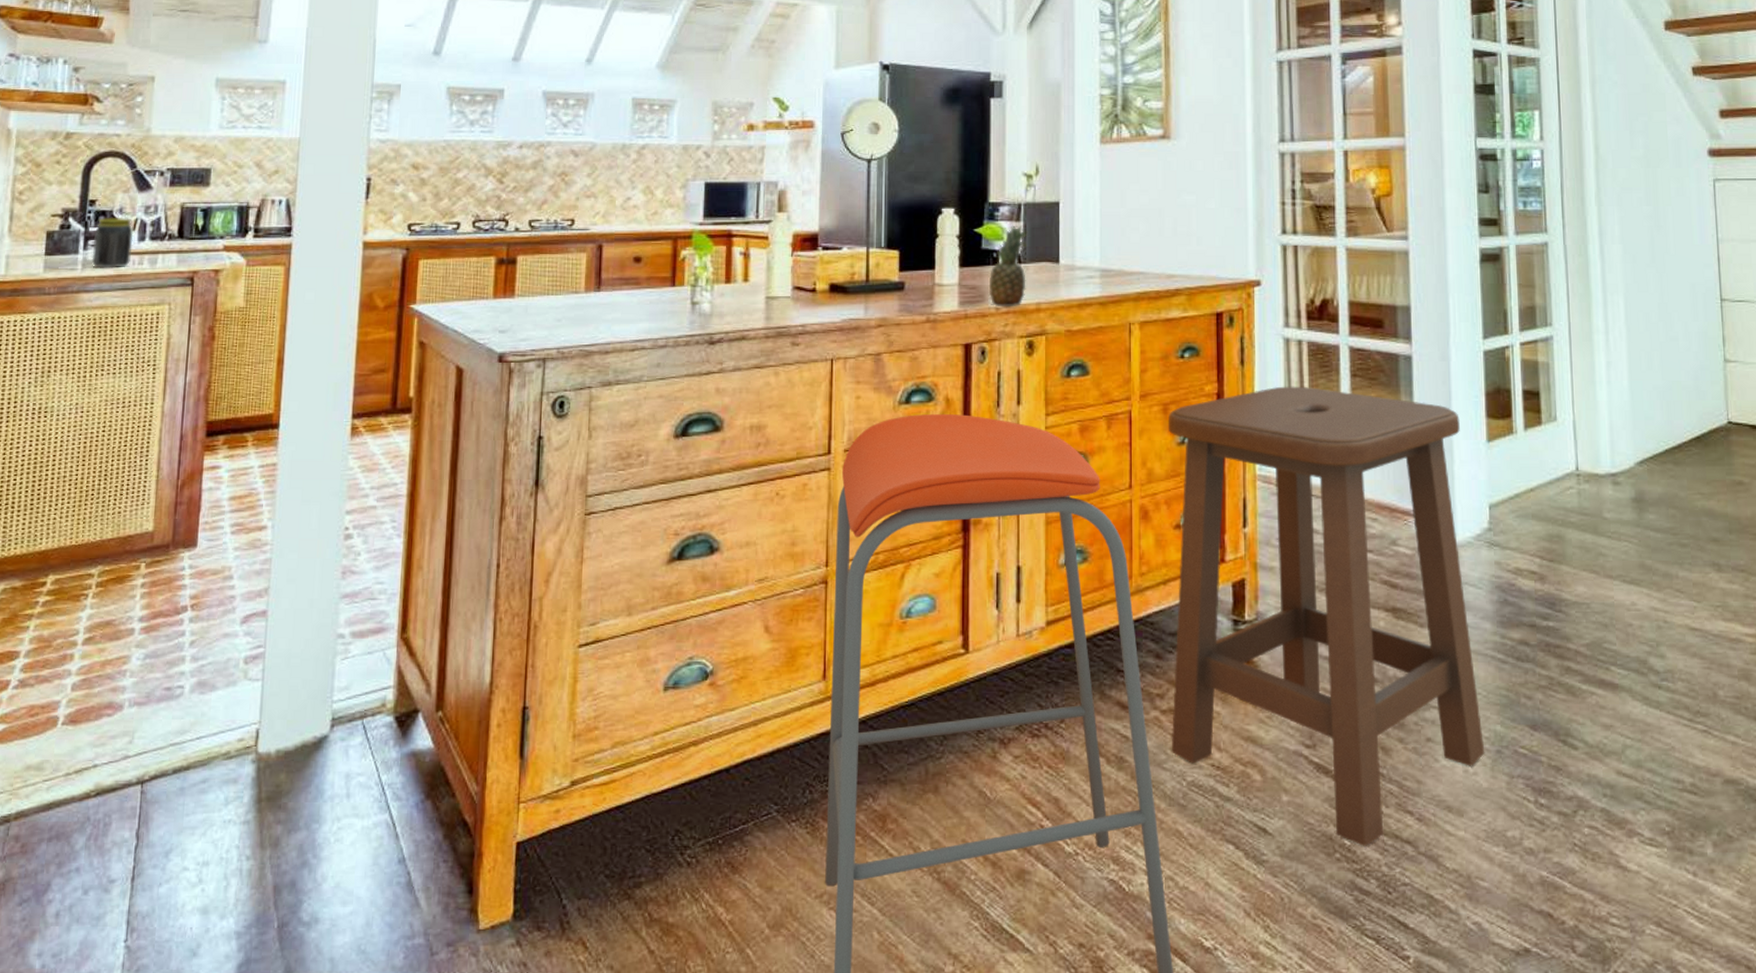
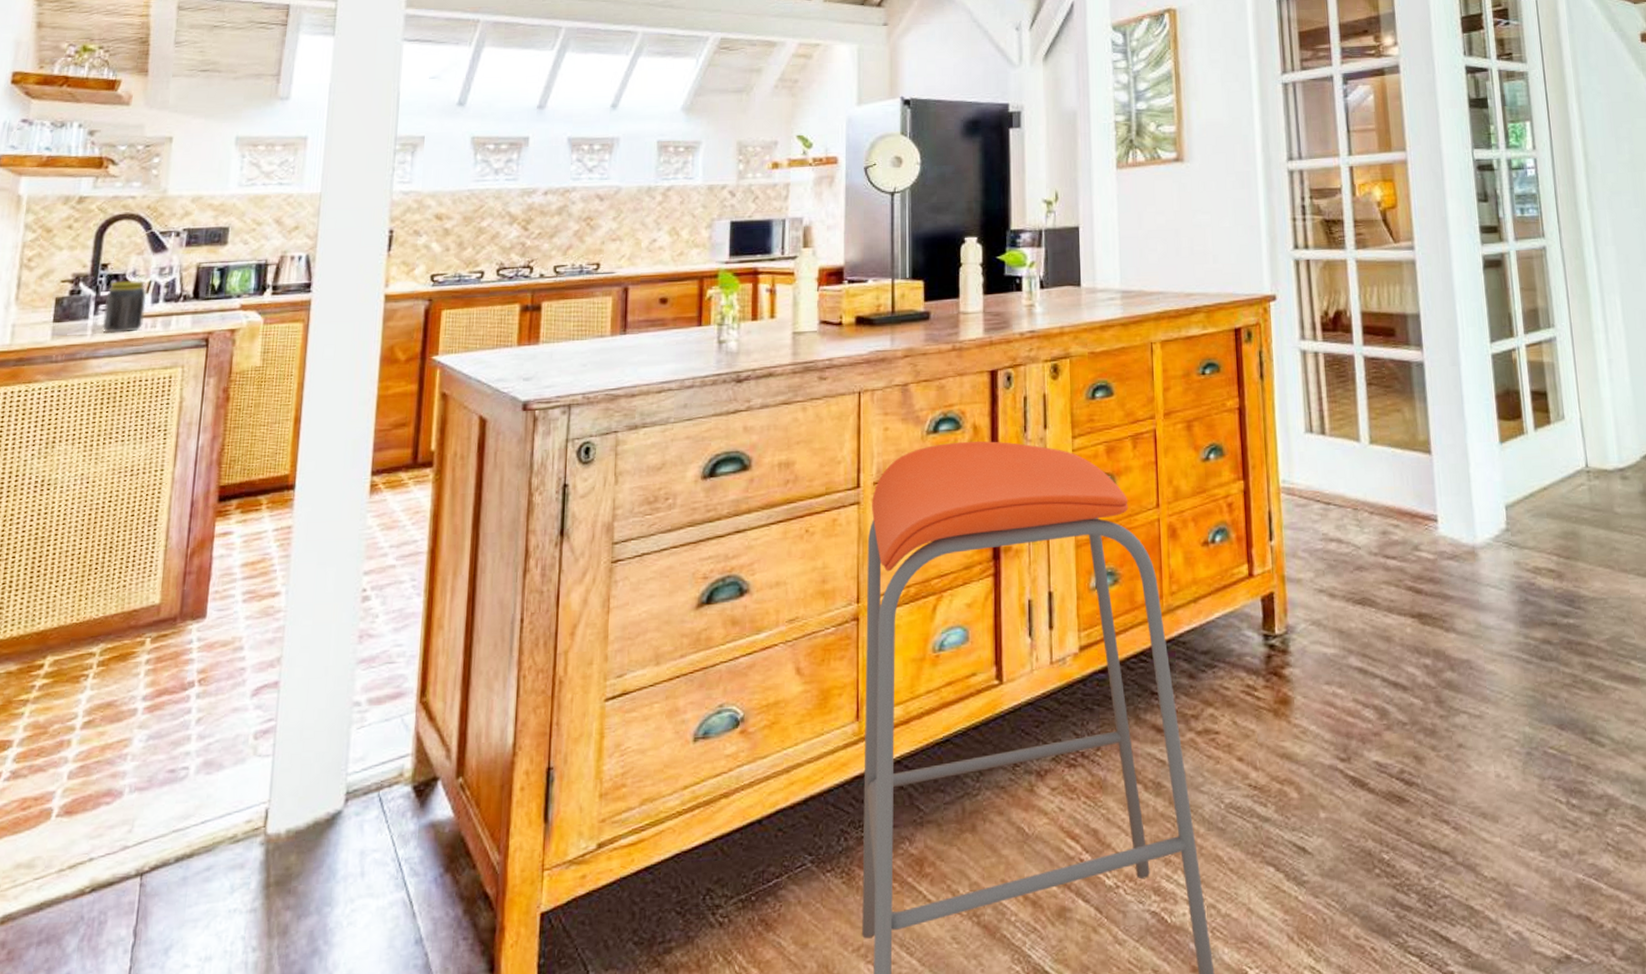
fruit: present [988,224,1029,308] -> none [1012,250,1050,333]
stool: present [1167,386,1485,846] -> none [1191,397,1516,860]

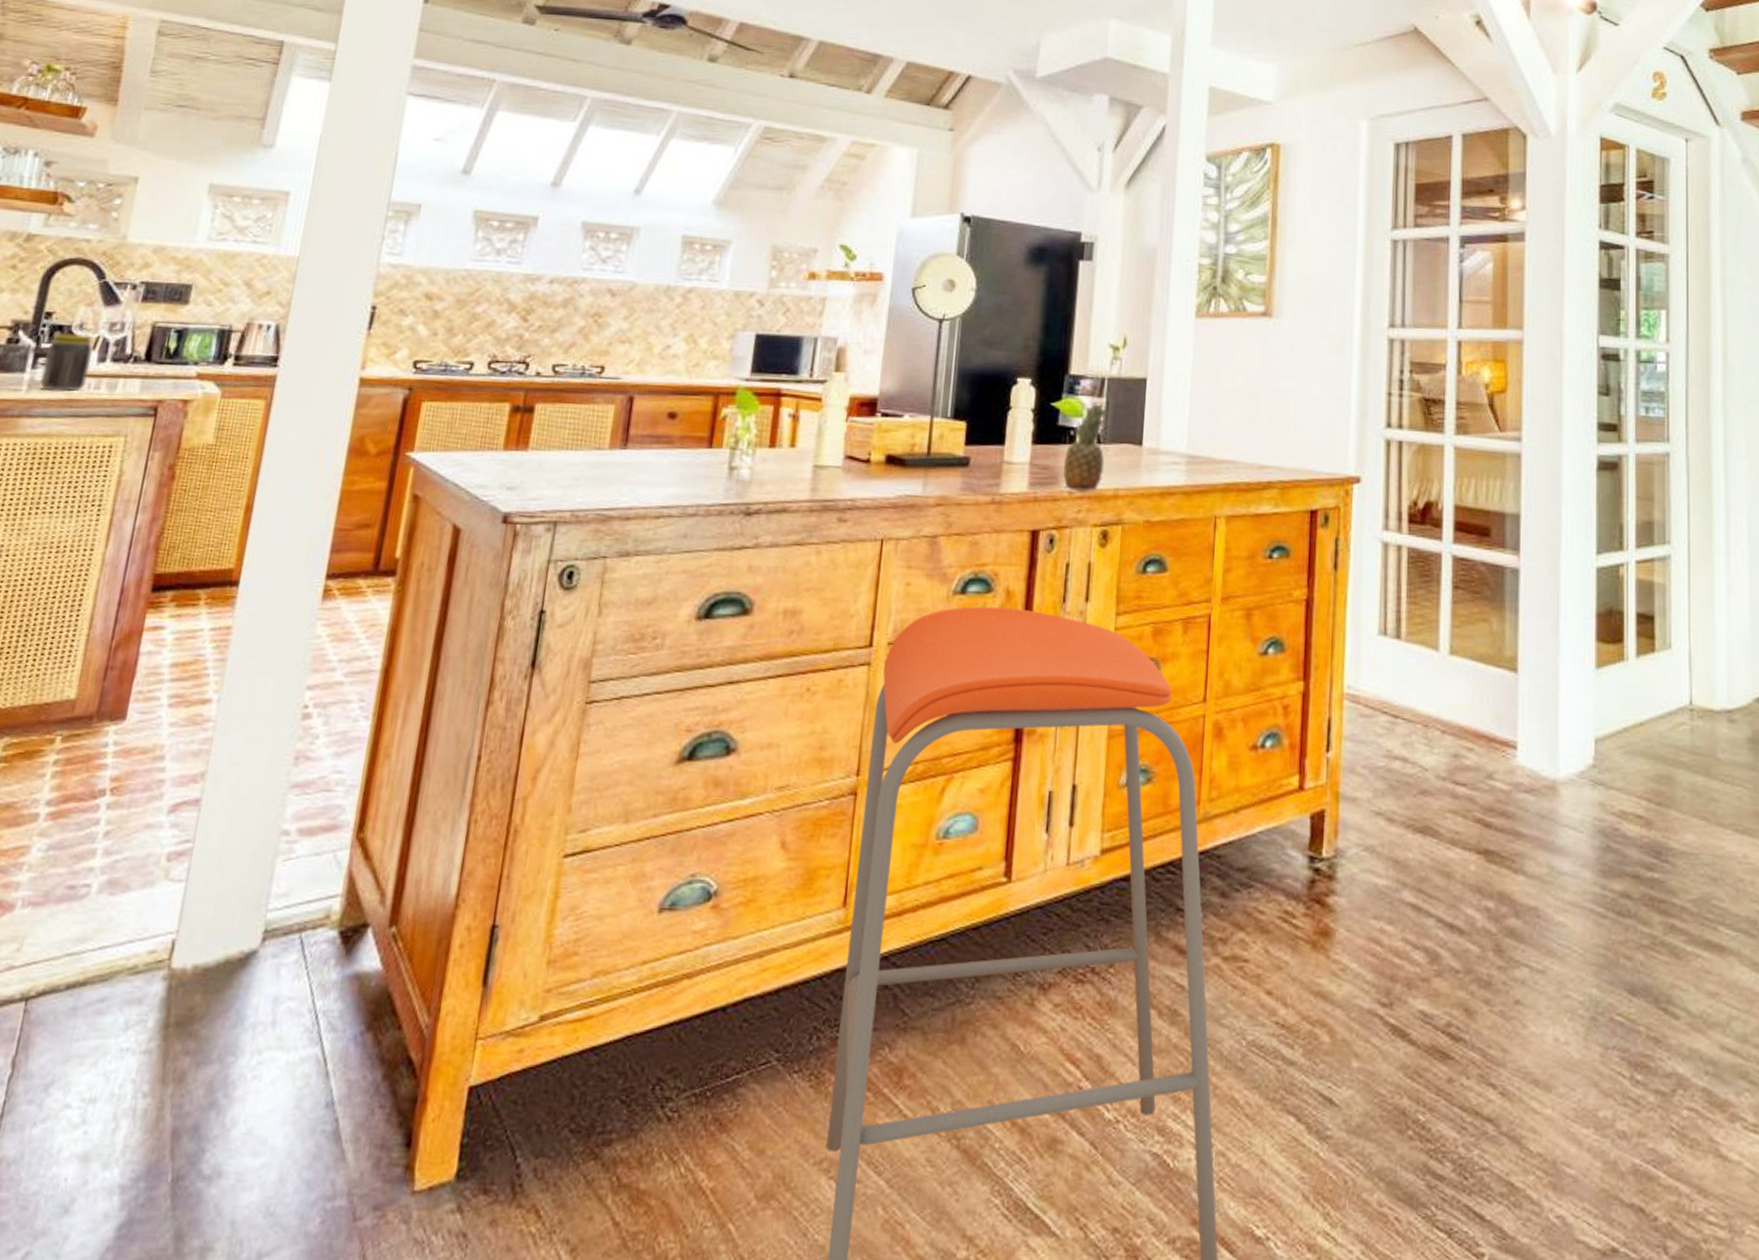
fruit: none [1012,250,1050,333] -> present [1062,400,1111,492]

